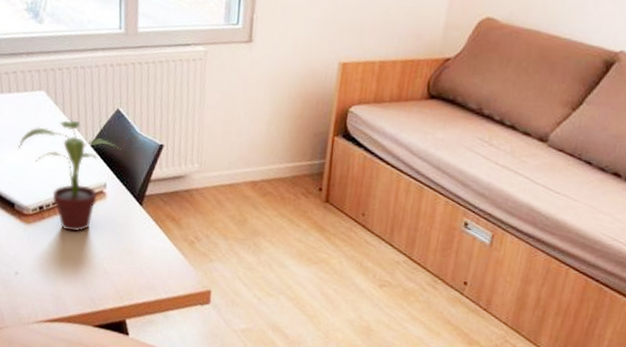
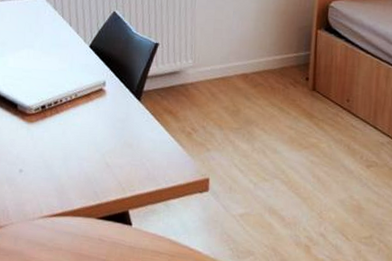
potted plant: present [17,120,121,232] -> none [19,23,119,129]

